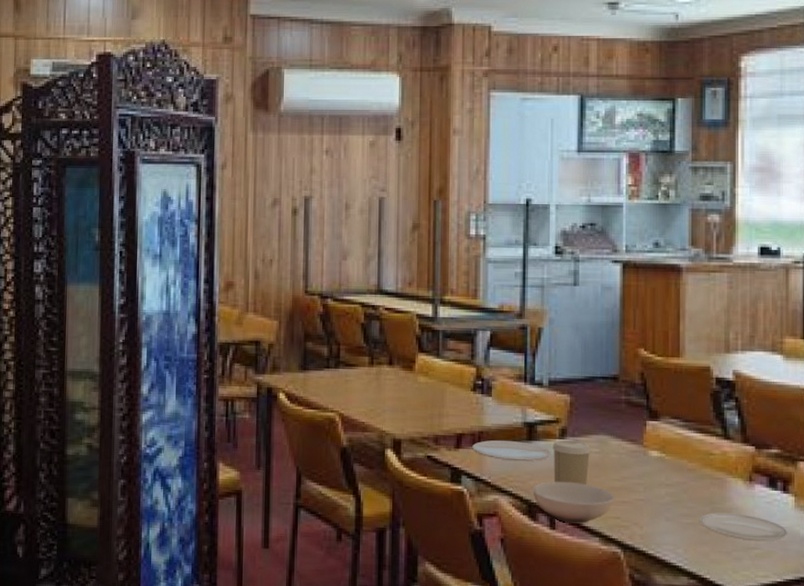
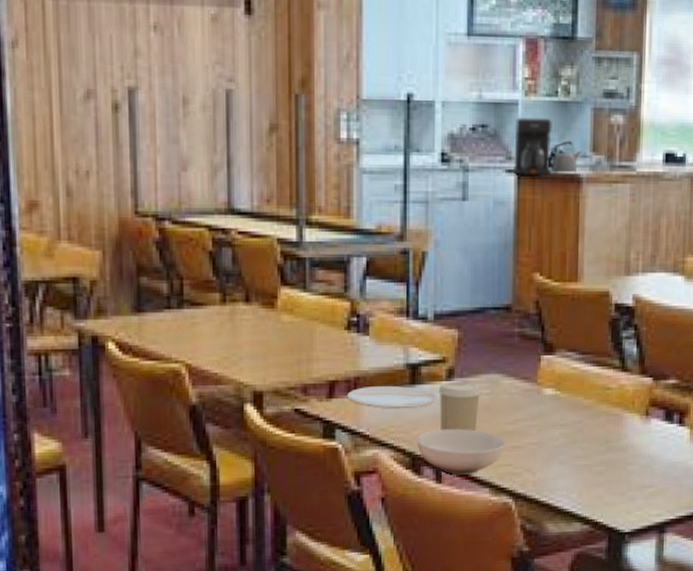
coffee maker: none [618,217,653,266] -> present [512,117,552,177]
kettle: none [650,236,681,264] -> present [547,141,582,173]
plate: present [699,512,788,542] -> none [594,451,682,479]

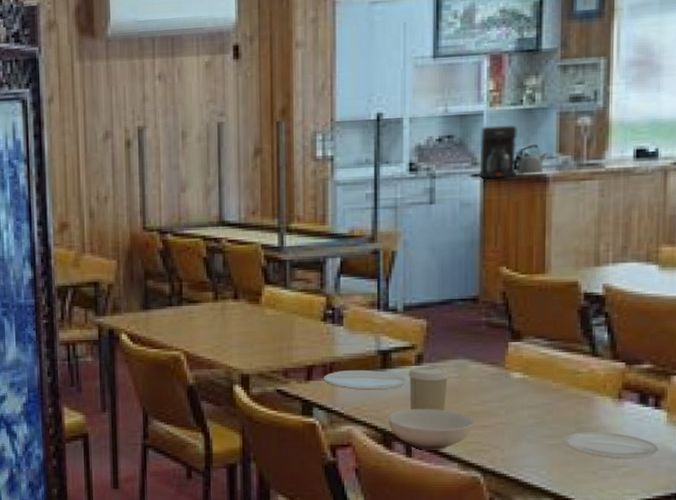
plate: none [594,451,682,479] -> present [564,432,659,459]

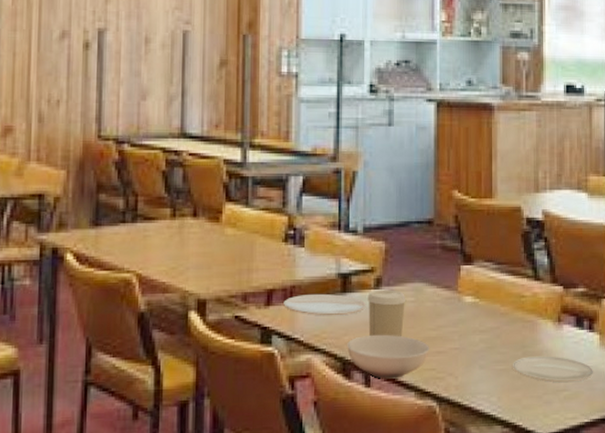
coffee maker: present [478,125,517,180] -> none [432,54,466,105]
kettle: present [513,144,548,175] -> none [463,74,493,102]

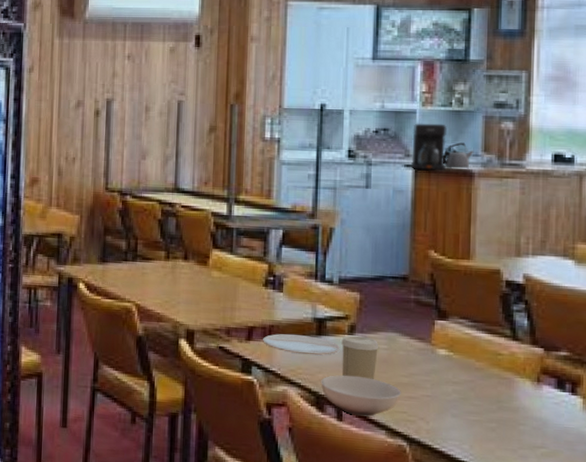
coffee maker: none [432,54,466,105] -> present [410,123,447,171]
kettle: none [463,74,493,102] -> present [442,142,474,169]
plate: present [512,356,594,383] -> none [485,411,576,441]

